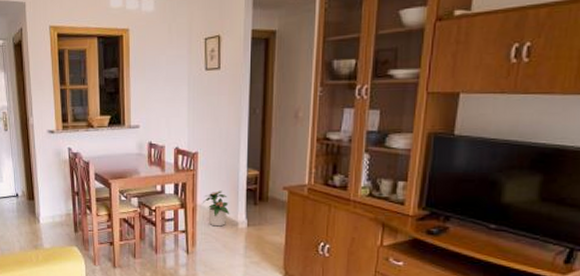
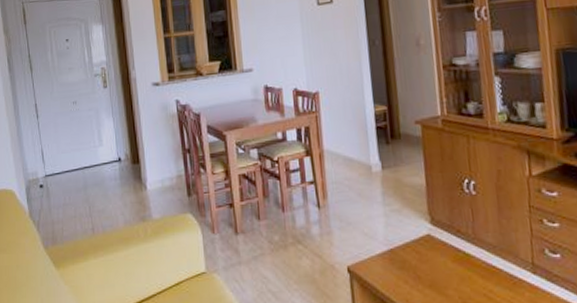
potted plant: present [202,191,230,227] -> none [329,131,361,173]

